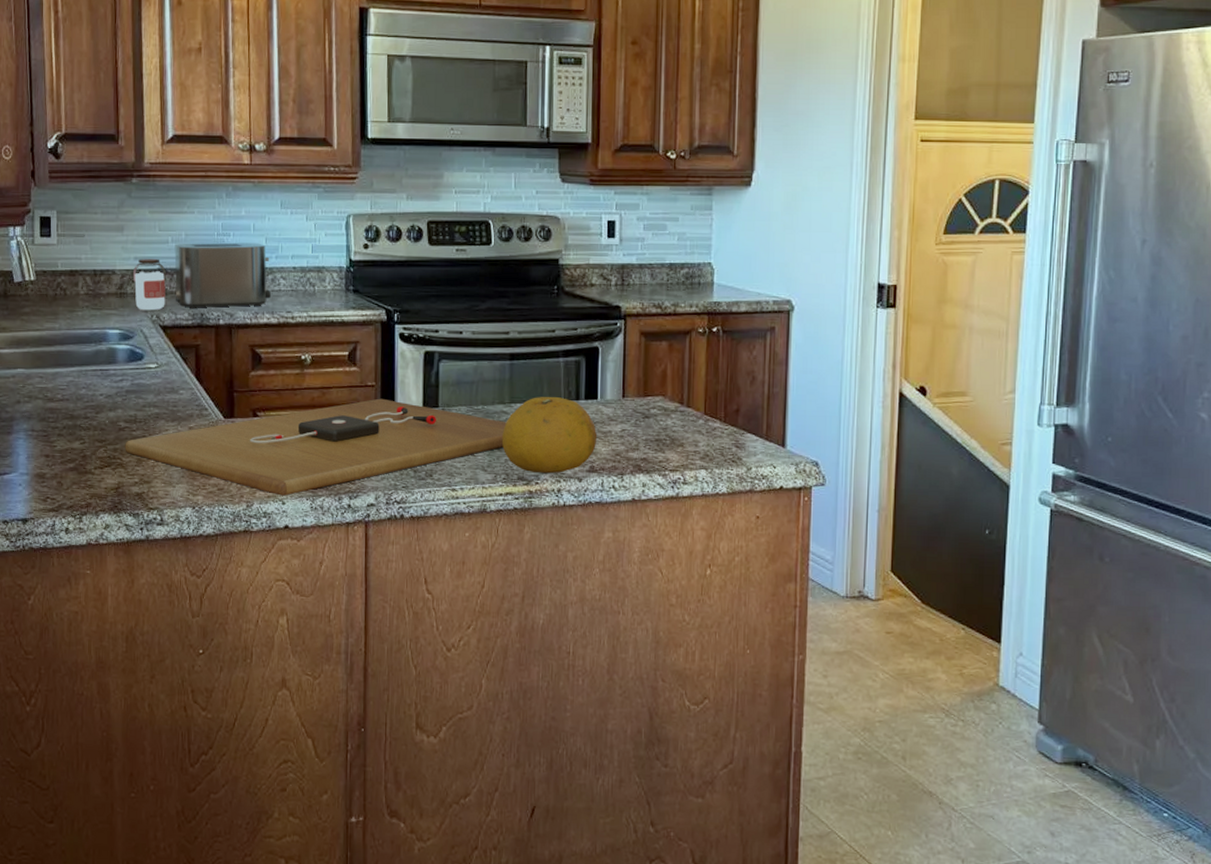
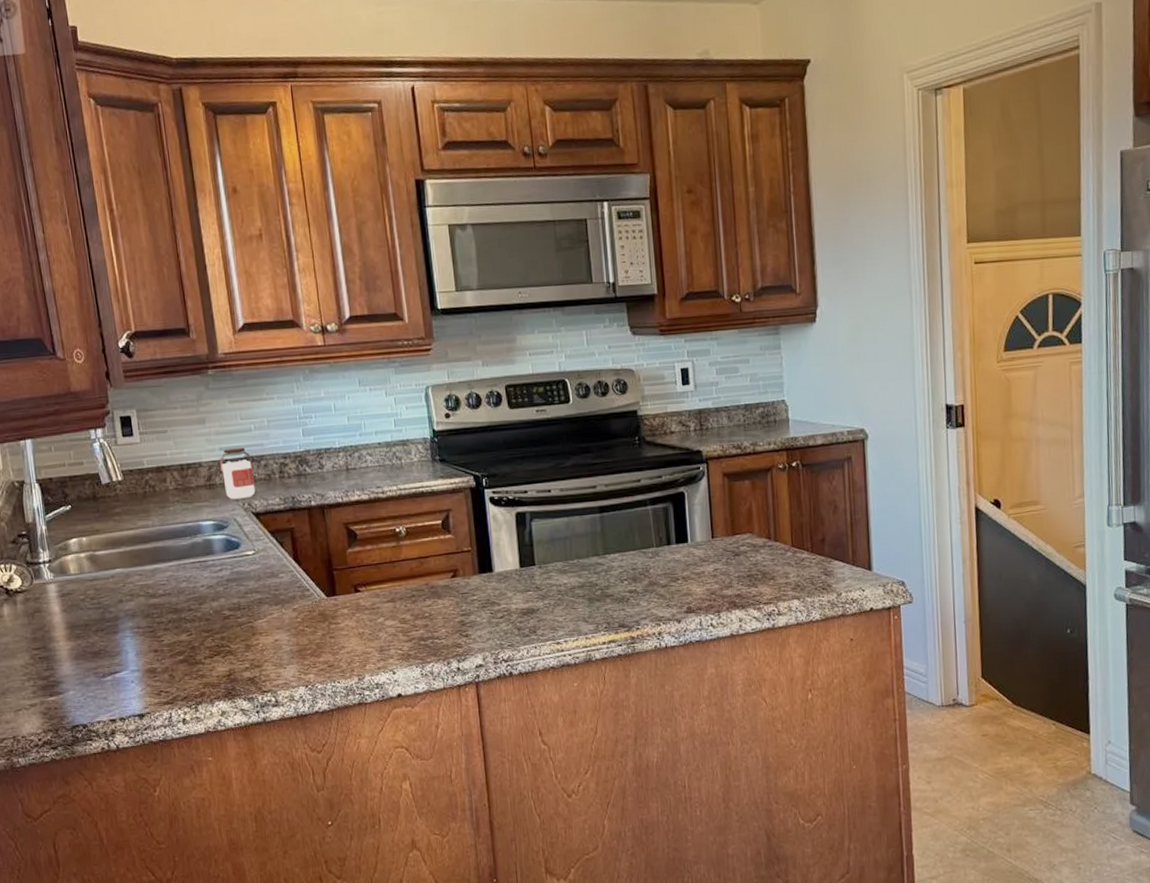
cutting board: present [125,398,507,496] -> none [231,562,603,666]
toaster: present [174,242,271,308] -> none [258,422,359,493]
fruit: present [501,396,598,474] -> none [599,543,692,619]

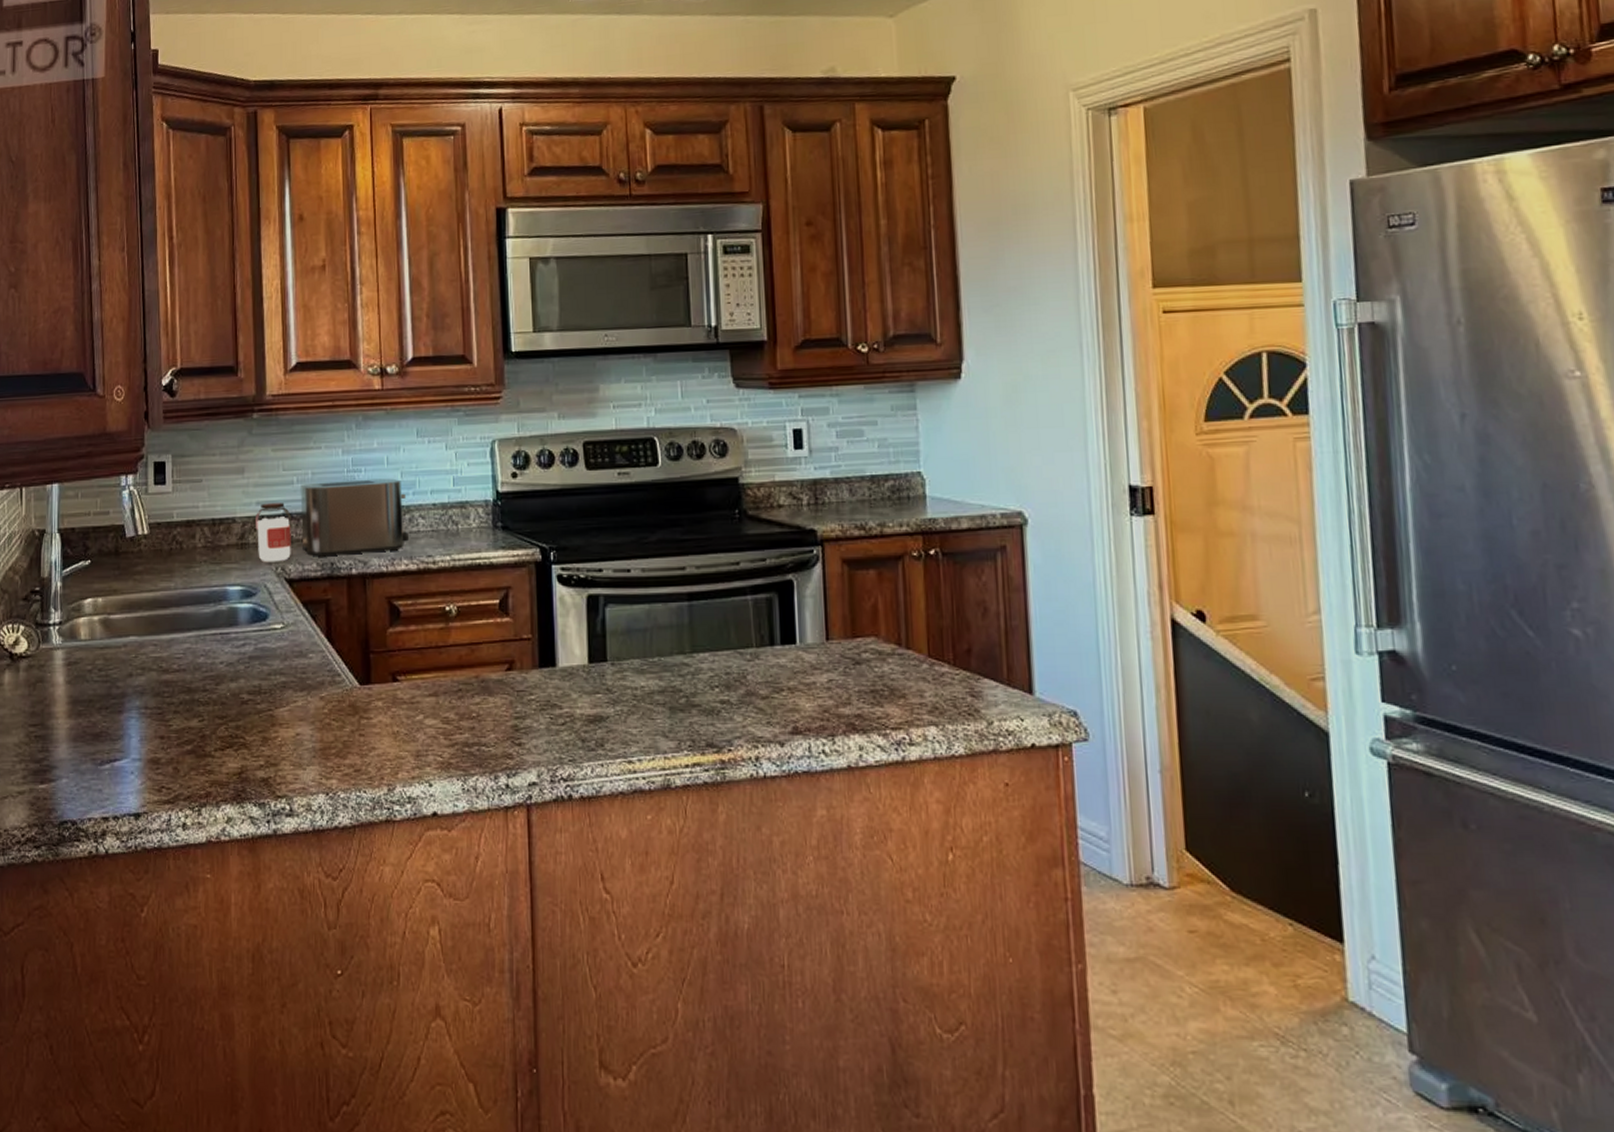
toaster: none [258,422,359,493] -> present [300,478,408,557]

